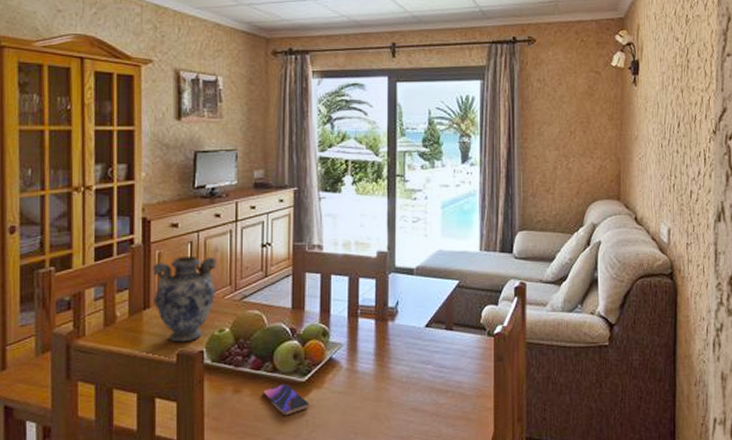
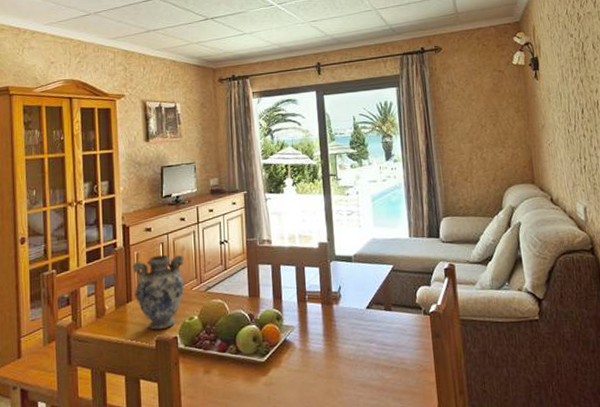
smartphone: present [262,383,310,416] -> none [228,364,270,393]

